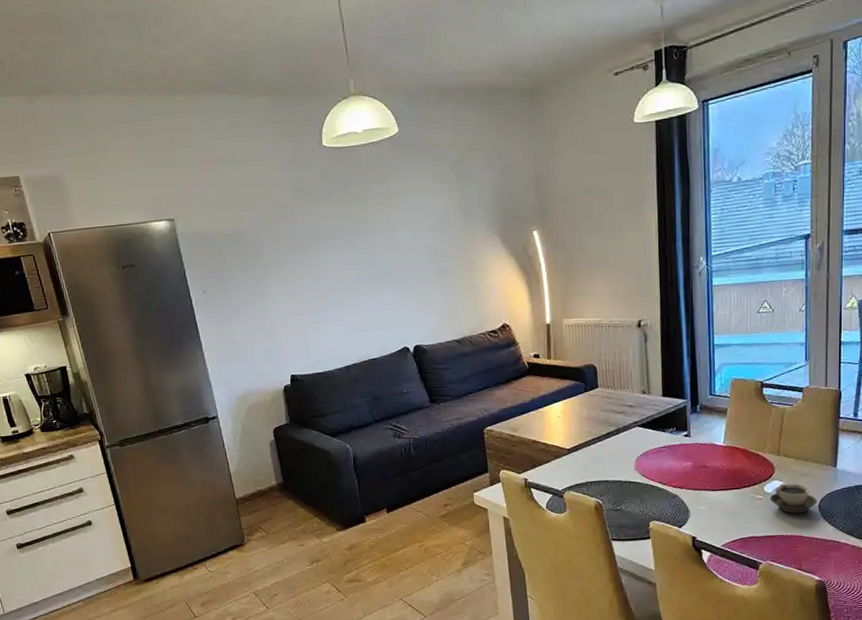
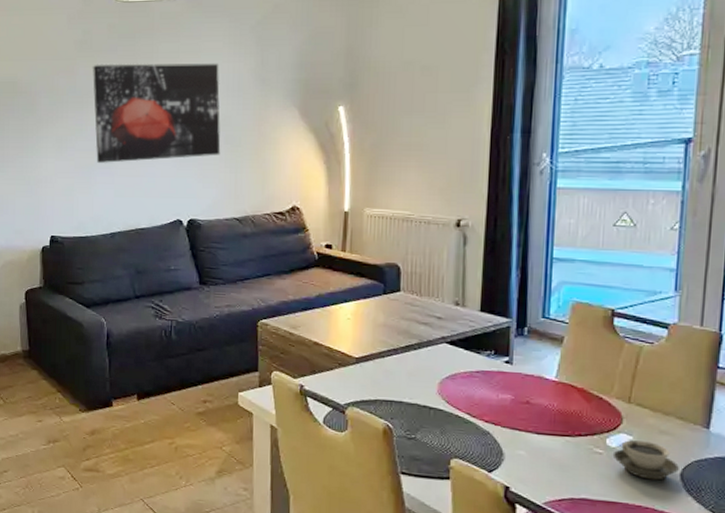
wall art: none [311,200,436,303] -> present [93,63,221,163]

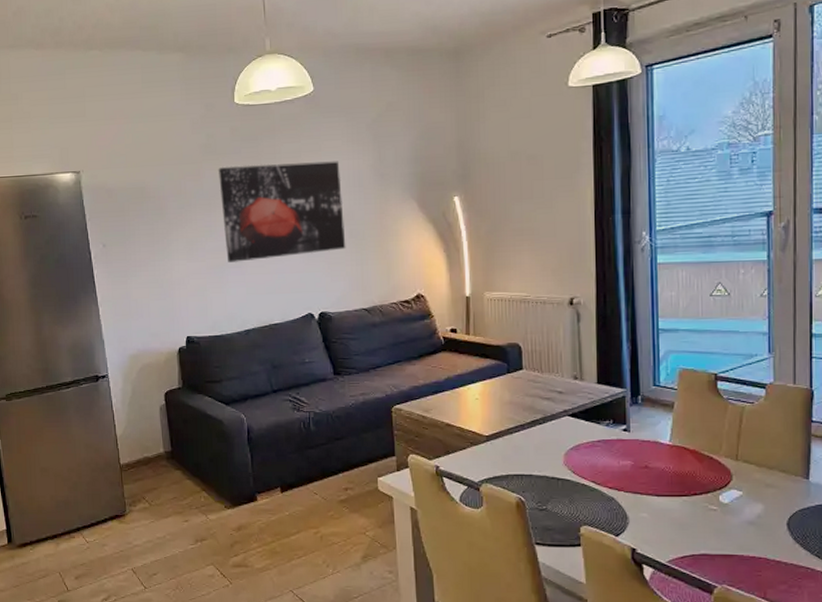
cup: present [612,439,679,481] -> none [726,494,785,531]

